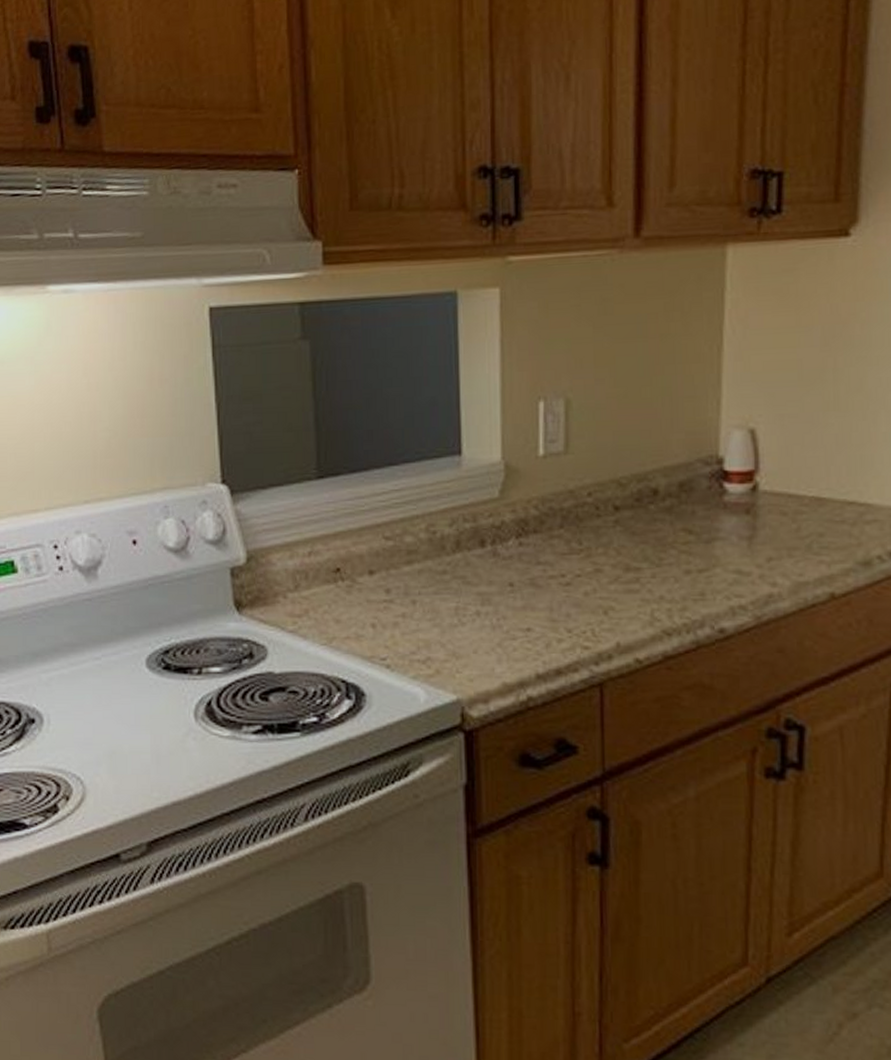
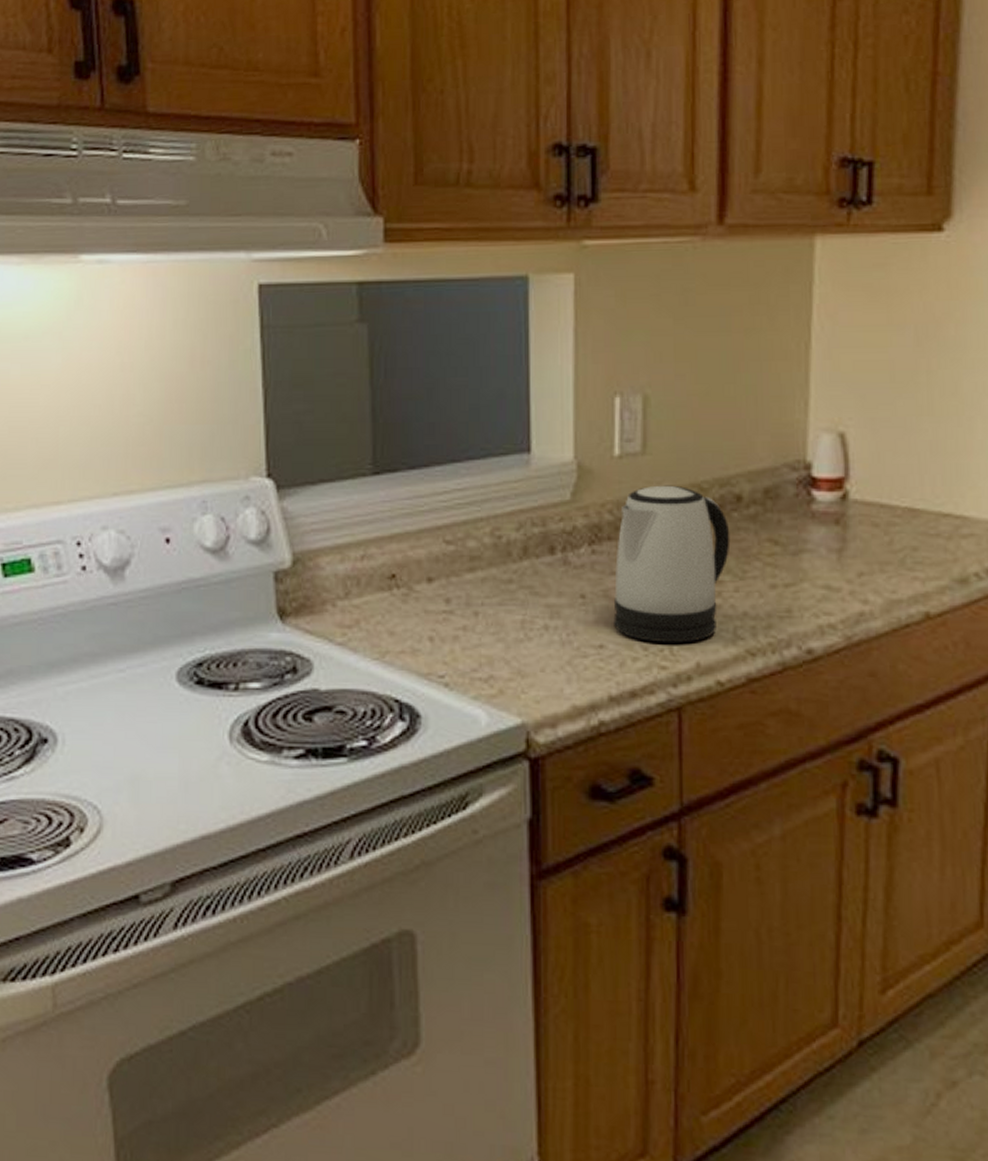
kettle: none [539,481,648,626] -> present [613,485,731,643]

